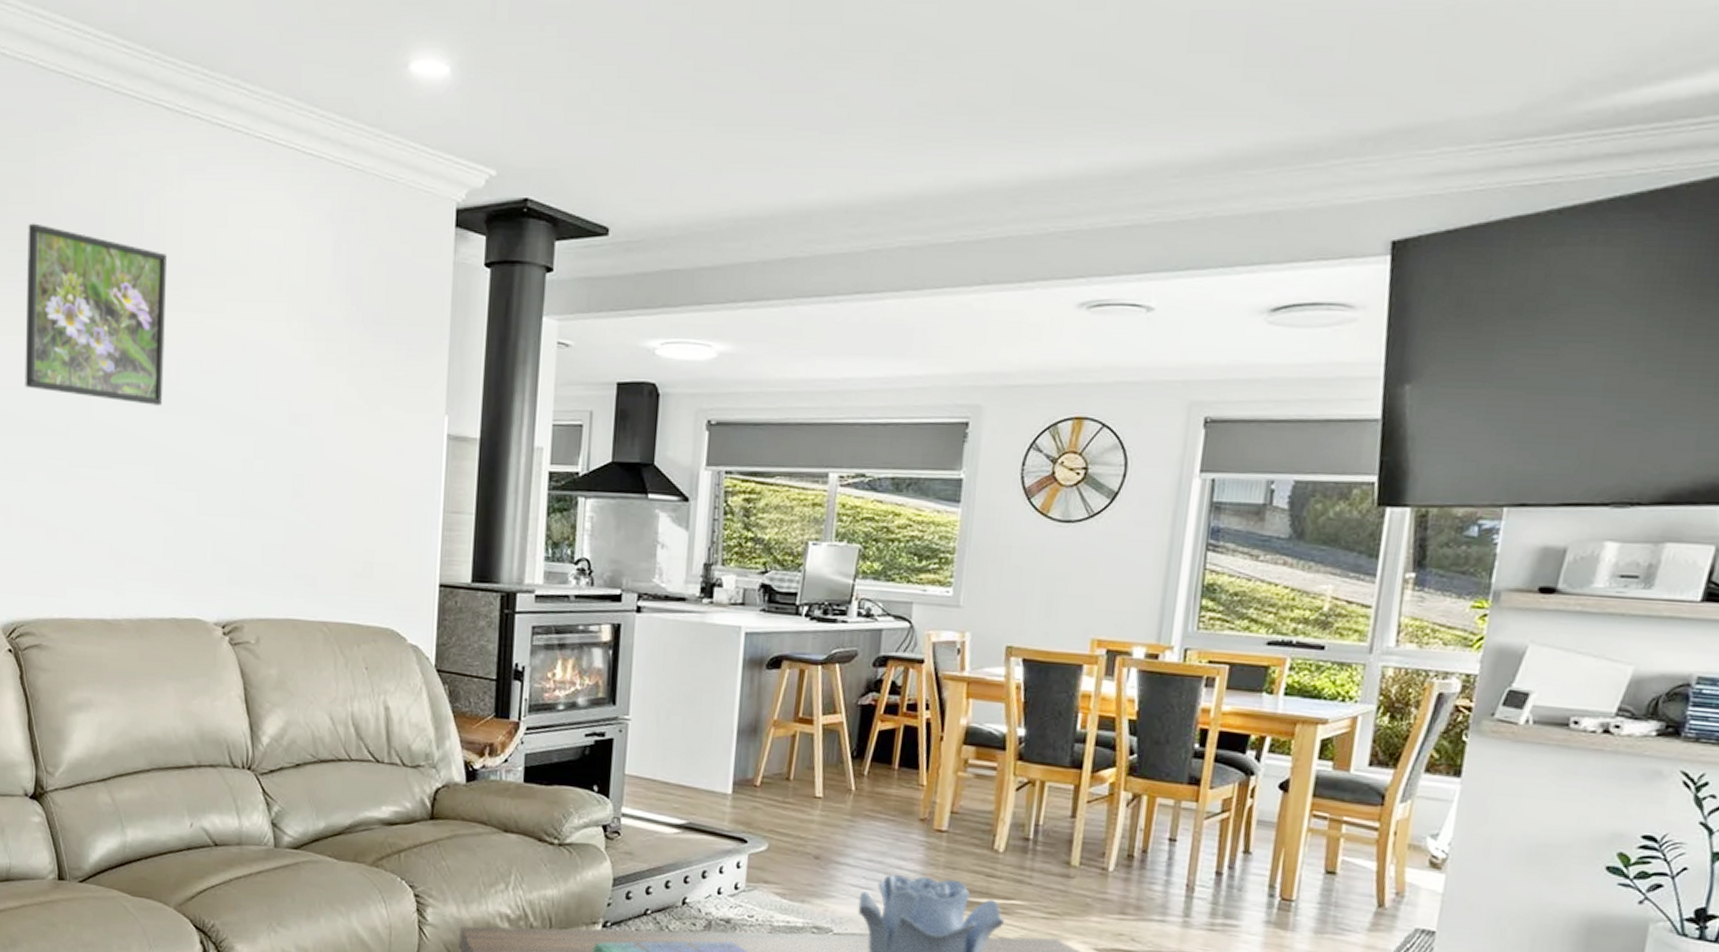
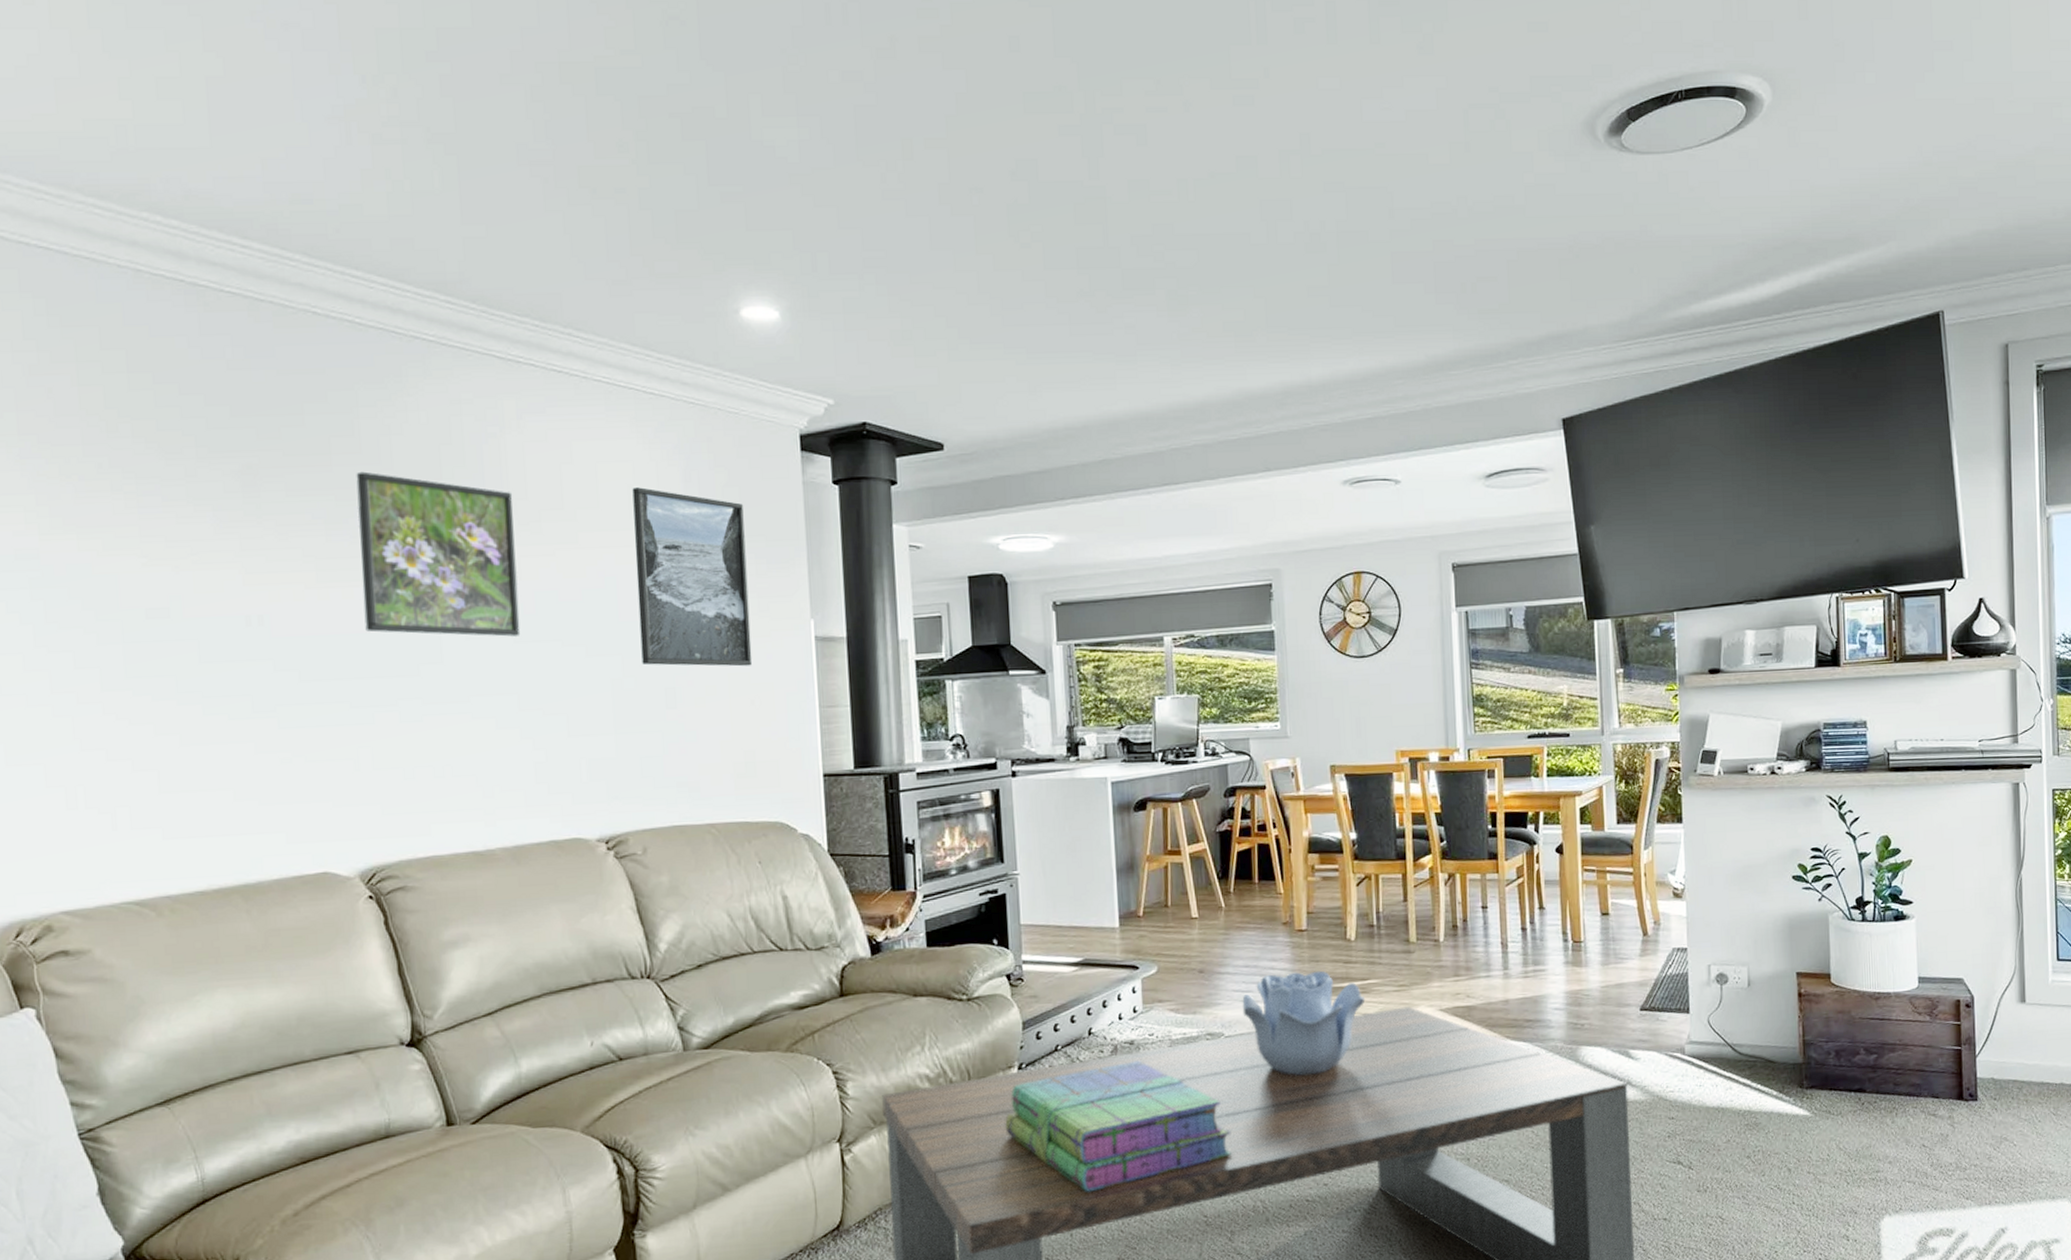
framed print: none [274,257,391,460] -> present [632,487,753,667]

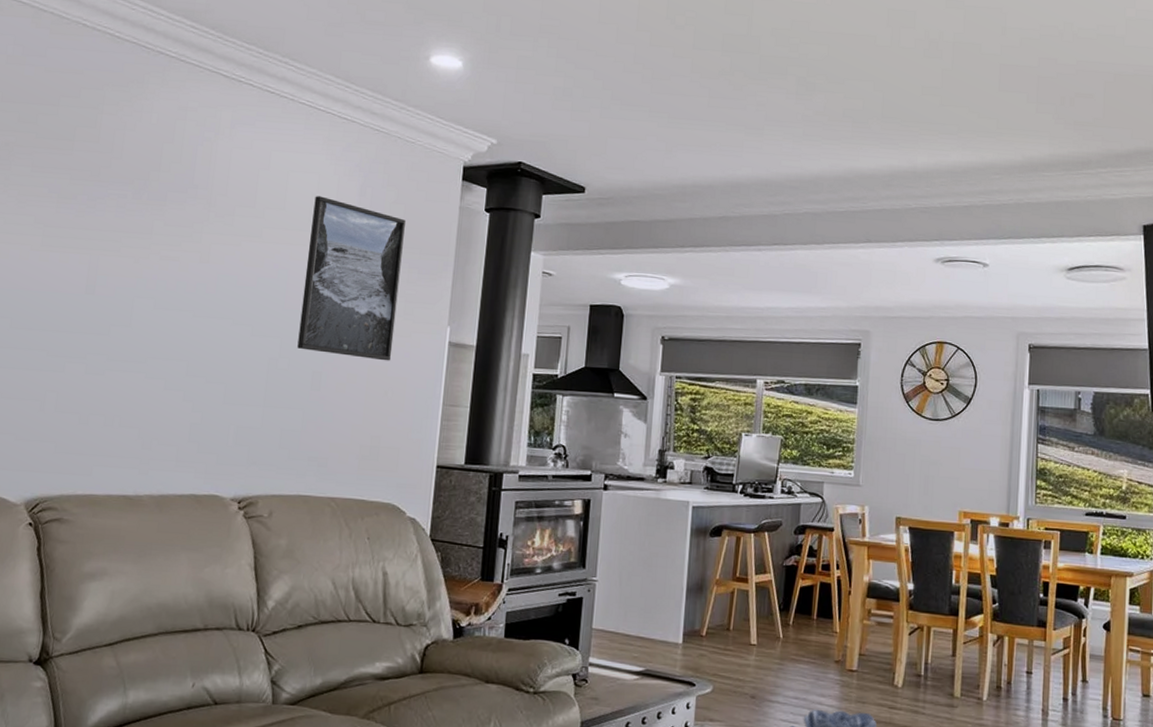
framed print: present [356,471,521,637] -> none [73,157,215,311]

